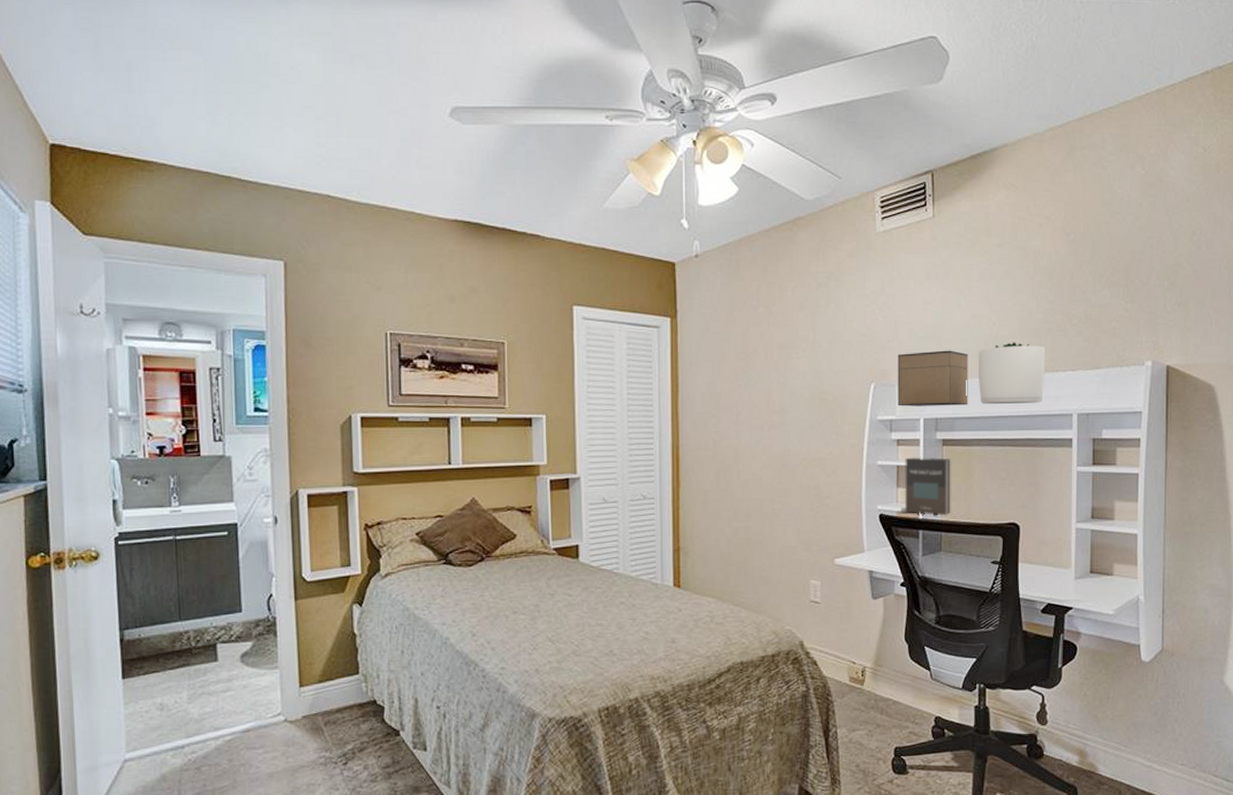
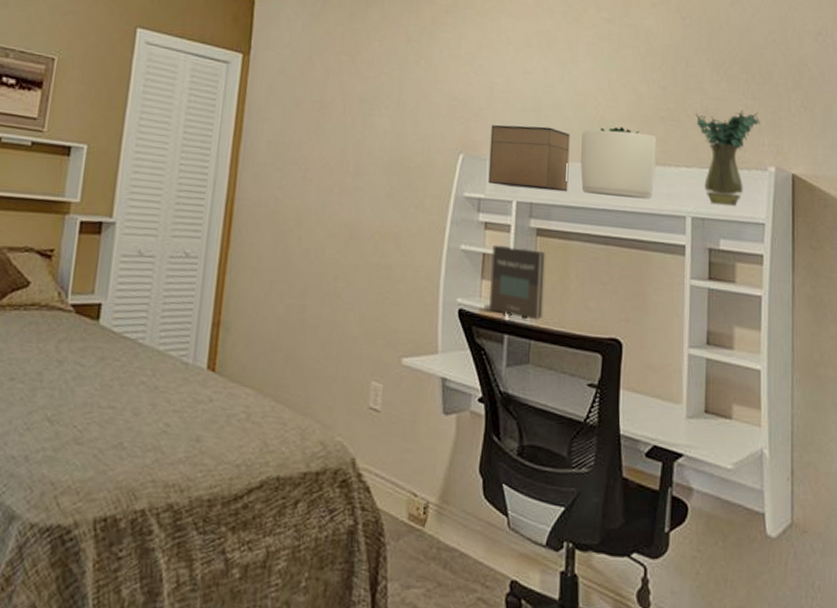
vase: none [1080,313,1139,401] -> present [695,110,761,207]

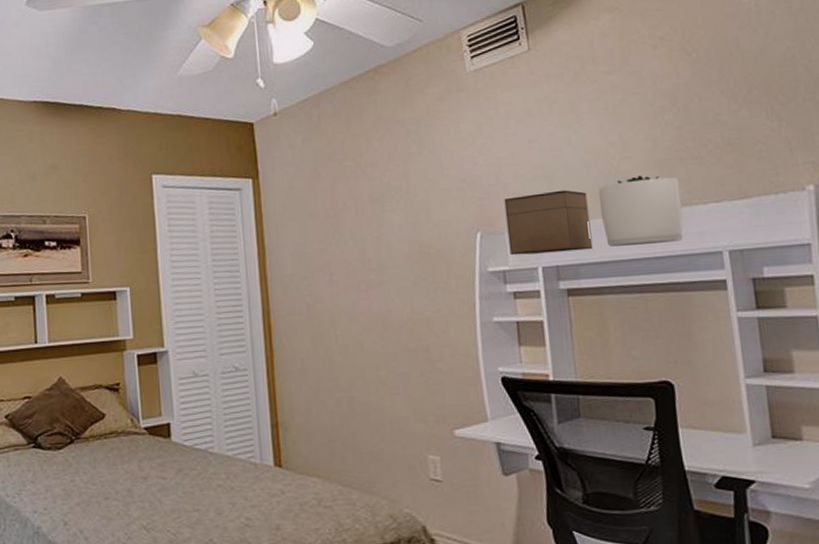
books: present [488,244,547,321] -> none [525,309,588,376]
vase: present [695,110,761,207] -> none [717,133,792,235]

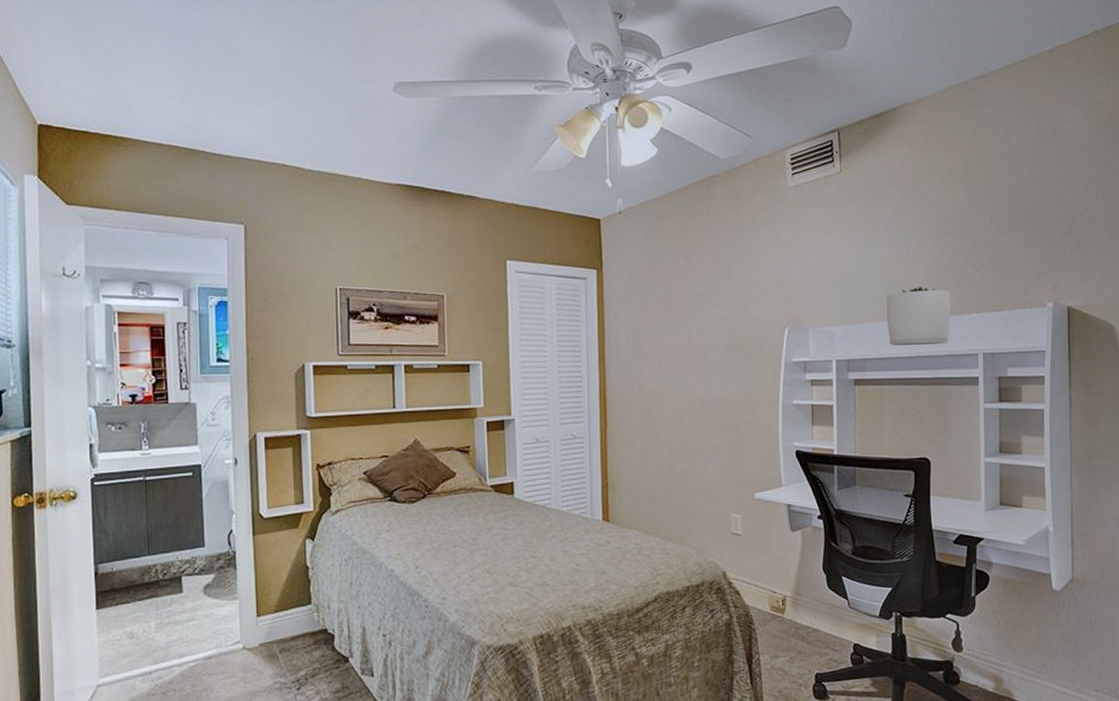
decorative box: present [504,190,593,256] -> none [810,295,878,349]

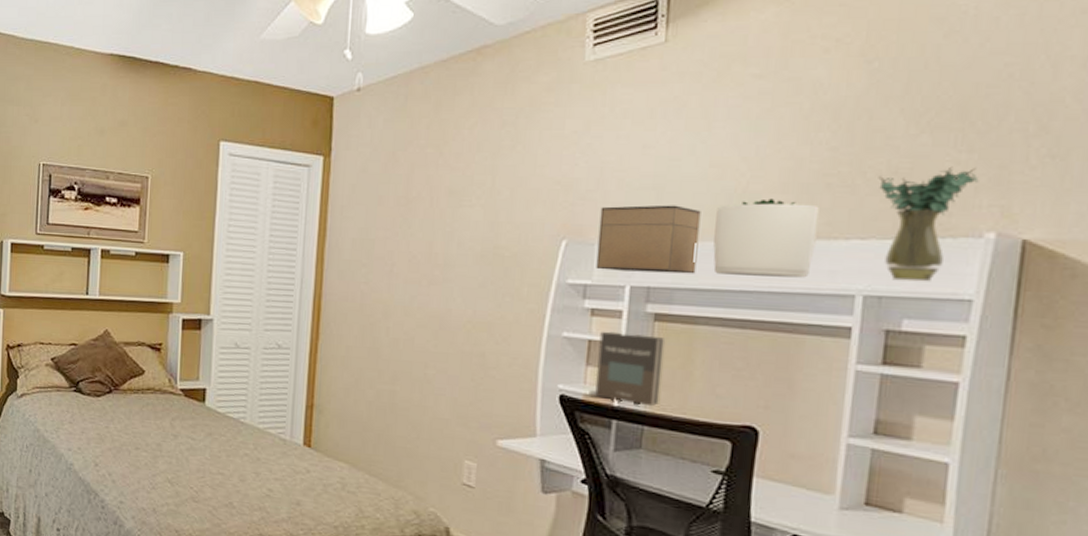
decorative box: none [810,295,878,349] -> present [596,205,701,274]
books: none [819,396,865,452] -> present [594,331,666,407]
vase: none [983,258,1040,341] -> present [878,166,979,282]

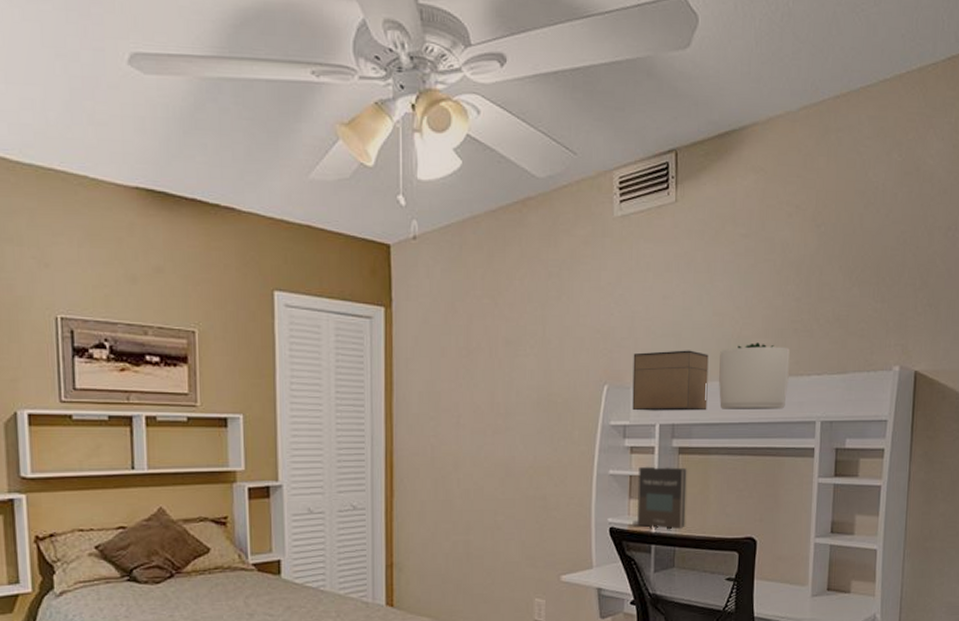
vase: present [878,166,979,282] -> none [827,314,889,408]

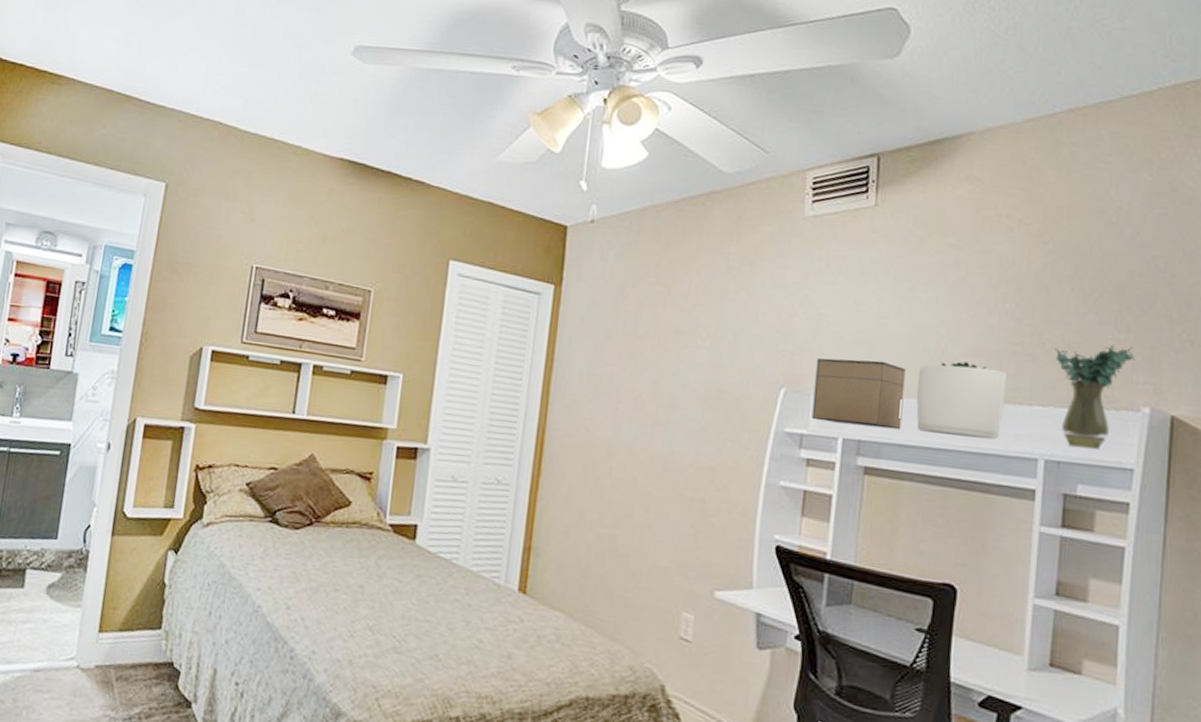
books: present [636,466,688,530] -> none [808,482,875,561]
vase: none [827,314,889,408] -> present [1055,344,1136,451]

